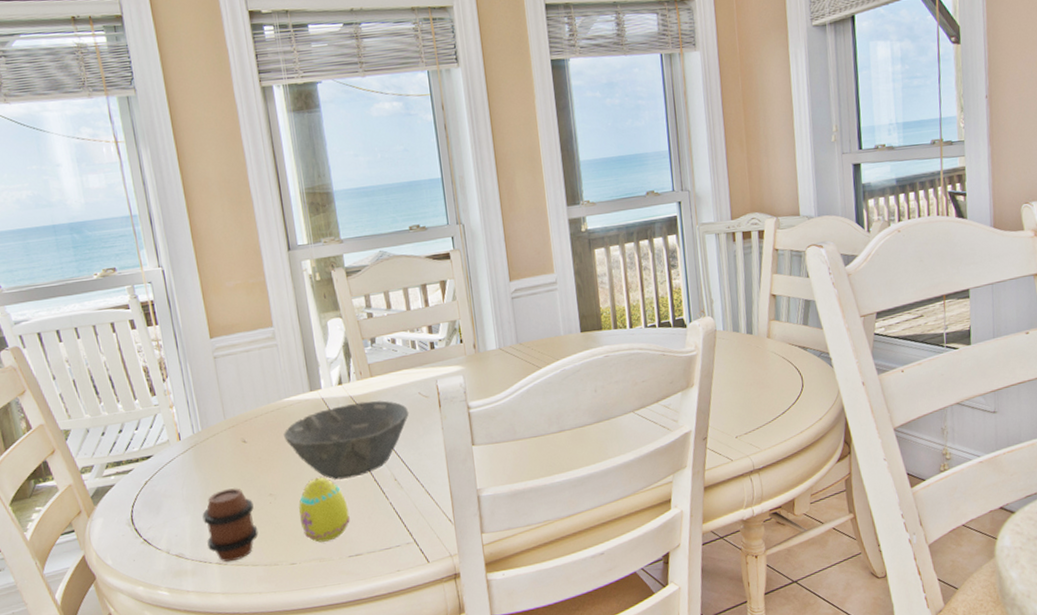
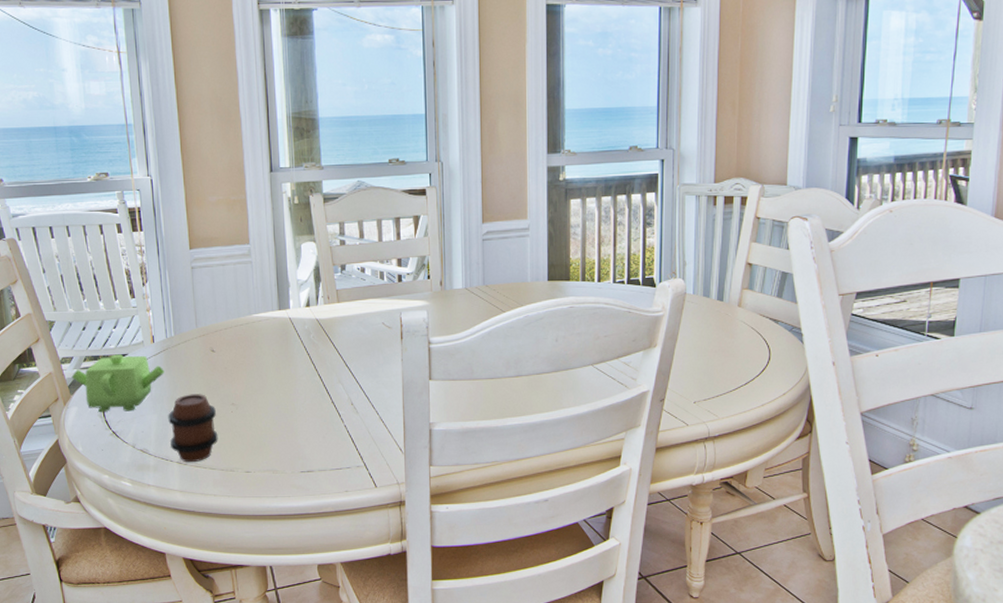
teapot: none [93,455,195,521] -> present [71,354,164,413]
bowl: present [284,400,409,480] -> none [250,325,371,397]
egg: present [299,476,350,543] -> none [258,393,305,455]

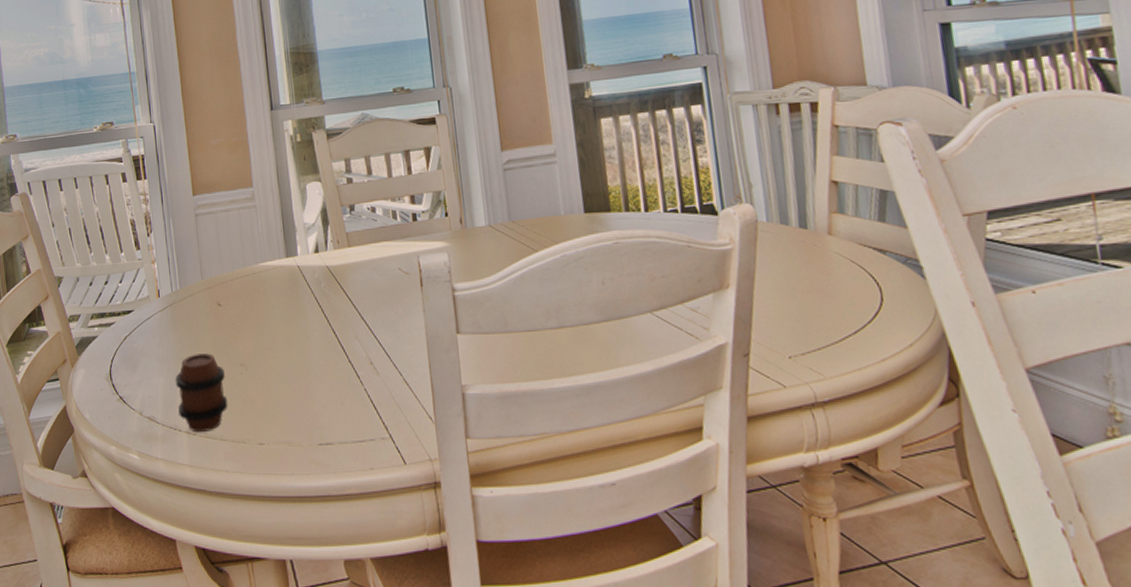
teapot: present [71,354,164,413] -> none [79,311,171,376]

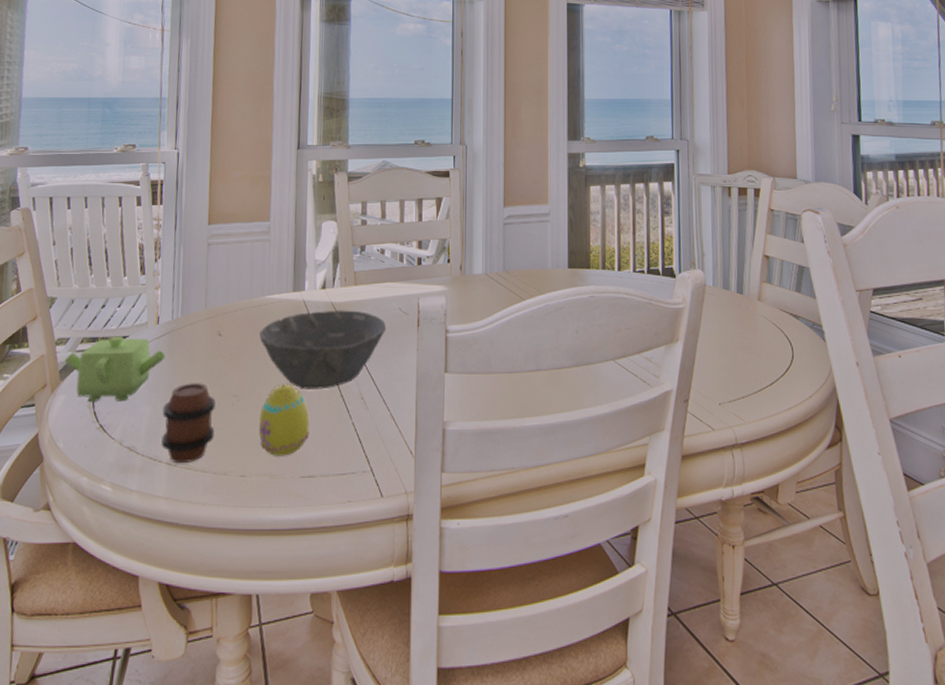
teapot: none [79,311,171,376] -> present [64,336,166,403]
bowl: none [258,273,388,356] -> present [259,310,387,390]
egg: none [270,351,322,424] -> present [259,384,310,456]

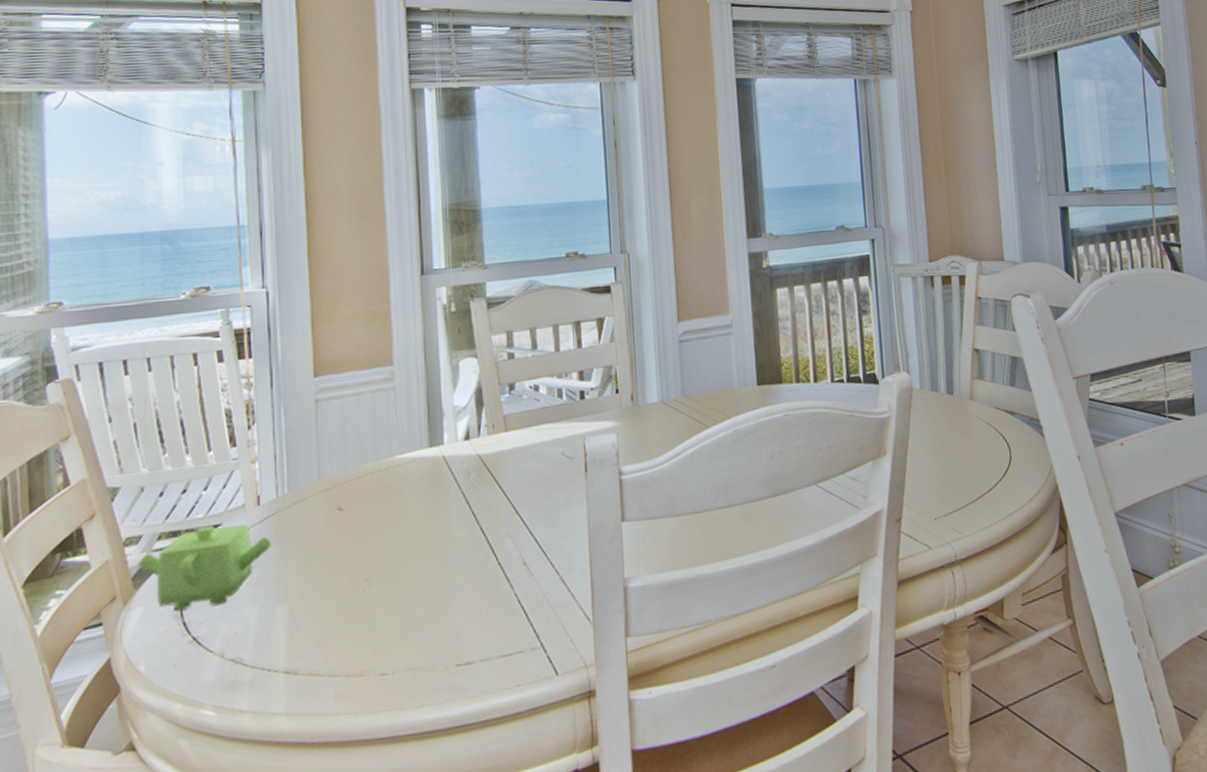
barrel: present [161,383,216,464] -> none [274,570,344,671]
bowl: present [259,310,387,390] -> none [391,461,548,562]
egg: present [259,384,310,456] -> none [400,557,463,646]

